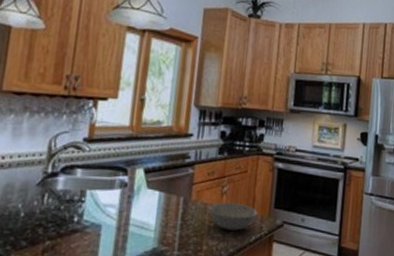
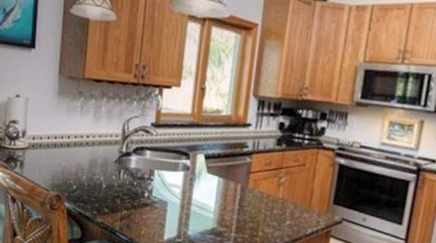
soup bowl: present [208,202,258,231] -> none [265,193,315,222]

